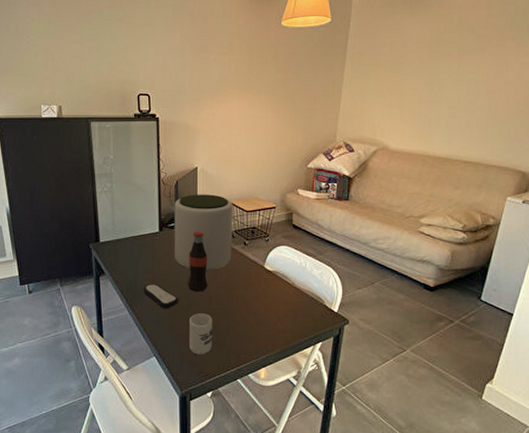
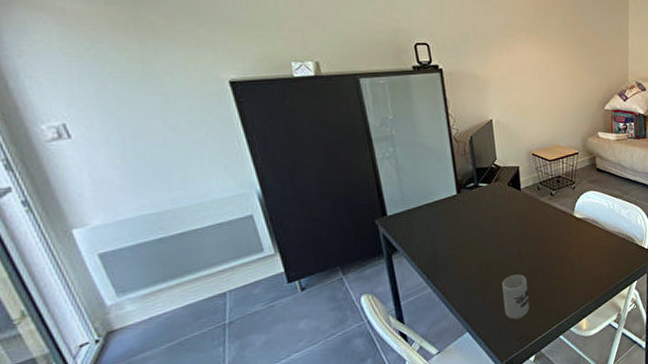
remote control: present [143,284,179,309] -> none [446,252,488,278]
plant pot: present [174,194,233,271] -> none [471,147,539,230]
bottle: present [188,231,208,292] -> none [493,187,518,253]

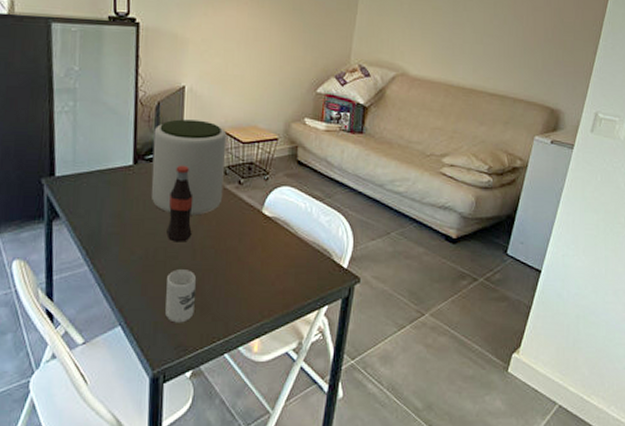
plant pot: none [471,147,539,230] -> present [151,119,227,216]
bottle: none [493,187,518,253] -> present [166,165,194,242]

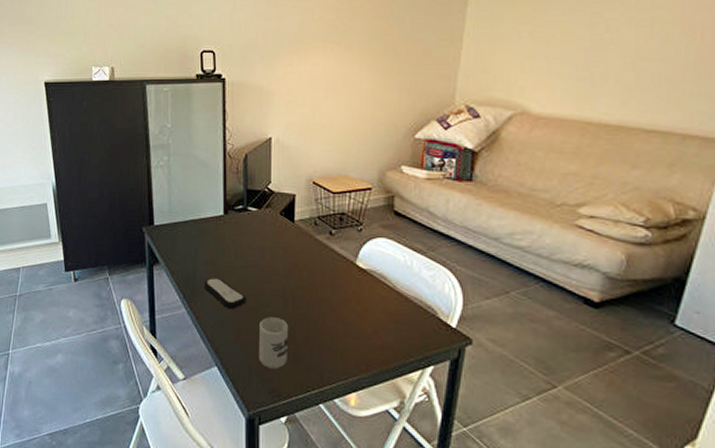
remote control: none [109,232,155,264] -> present [203,278,247,310]
plant pot: present [151,119,227,216] -> none [241,170,316,266]
bottle: present [166,165,194,242] -> none [258,215,283,291]

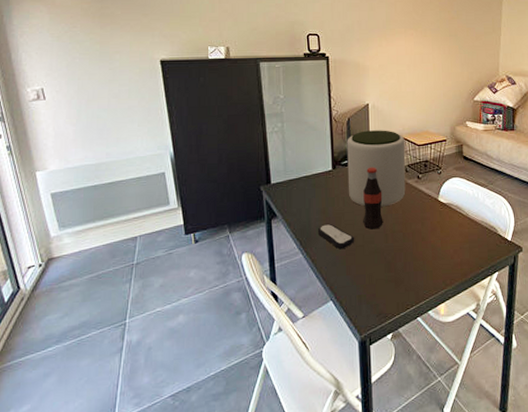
plant pot: none [241,170,316,266] -> present [347,130,406,207]
bottle: none [258,215,283,291] -> present [363,167,383,229]
cup: present [259,317,289,369] -> none [366,251,391,295]

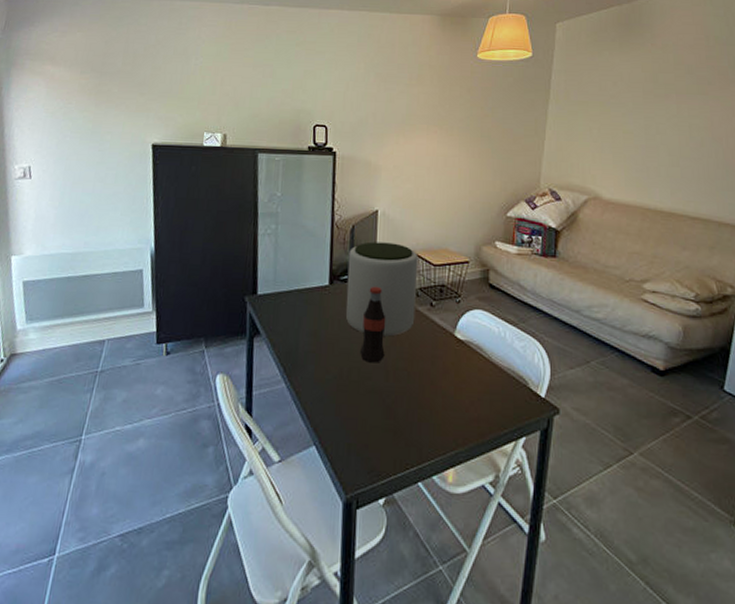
remote control: present [317,224,355,250] -> none [305,350,349,383]

